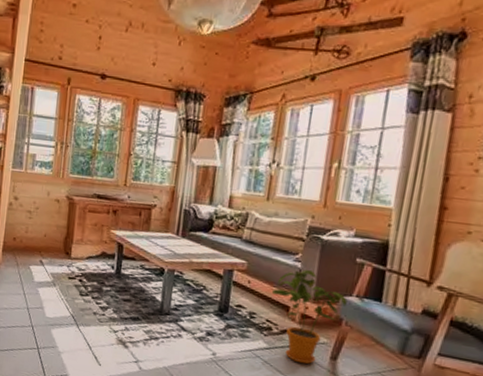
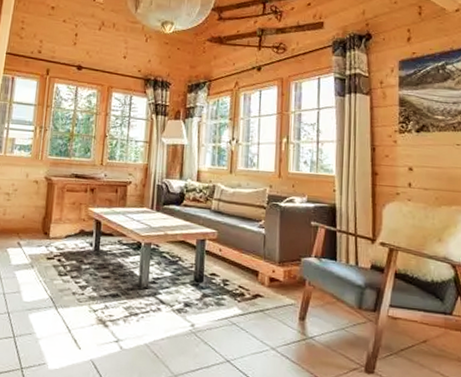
house plant: present [271,270,348,365] -> none [241,235,308,327]

